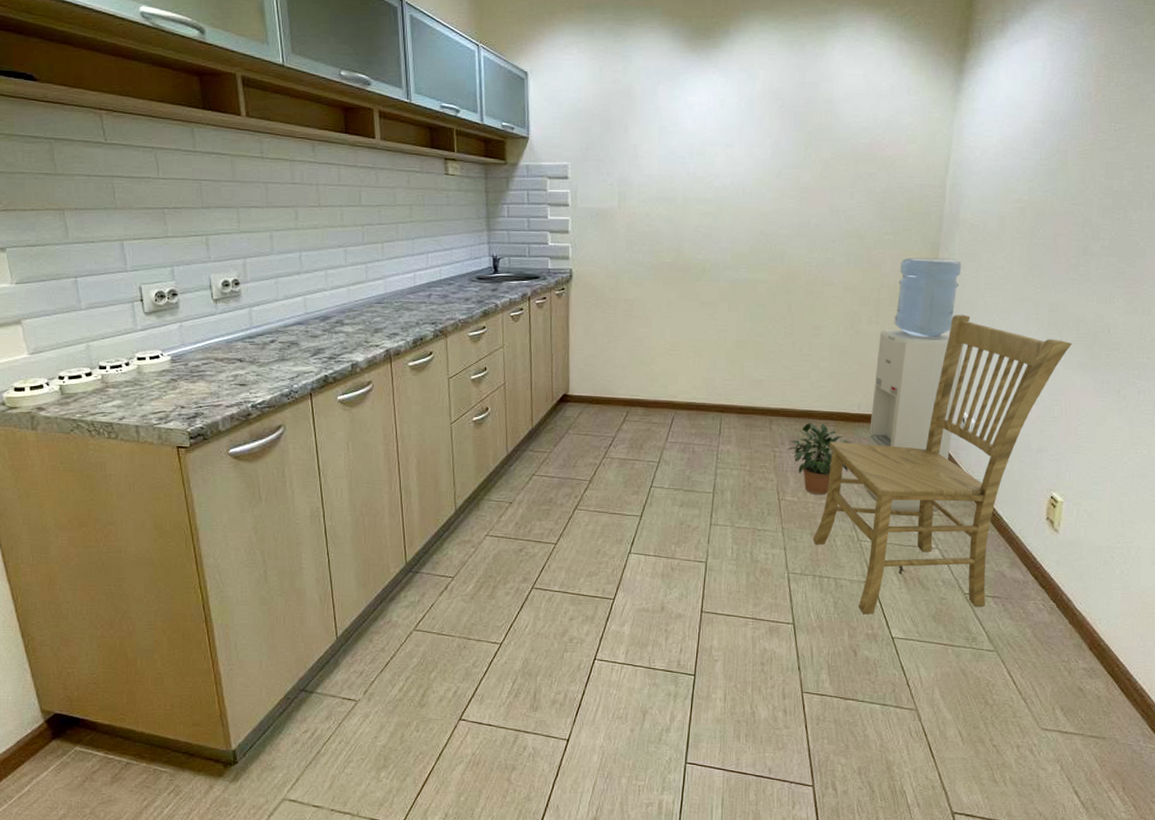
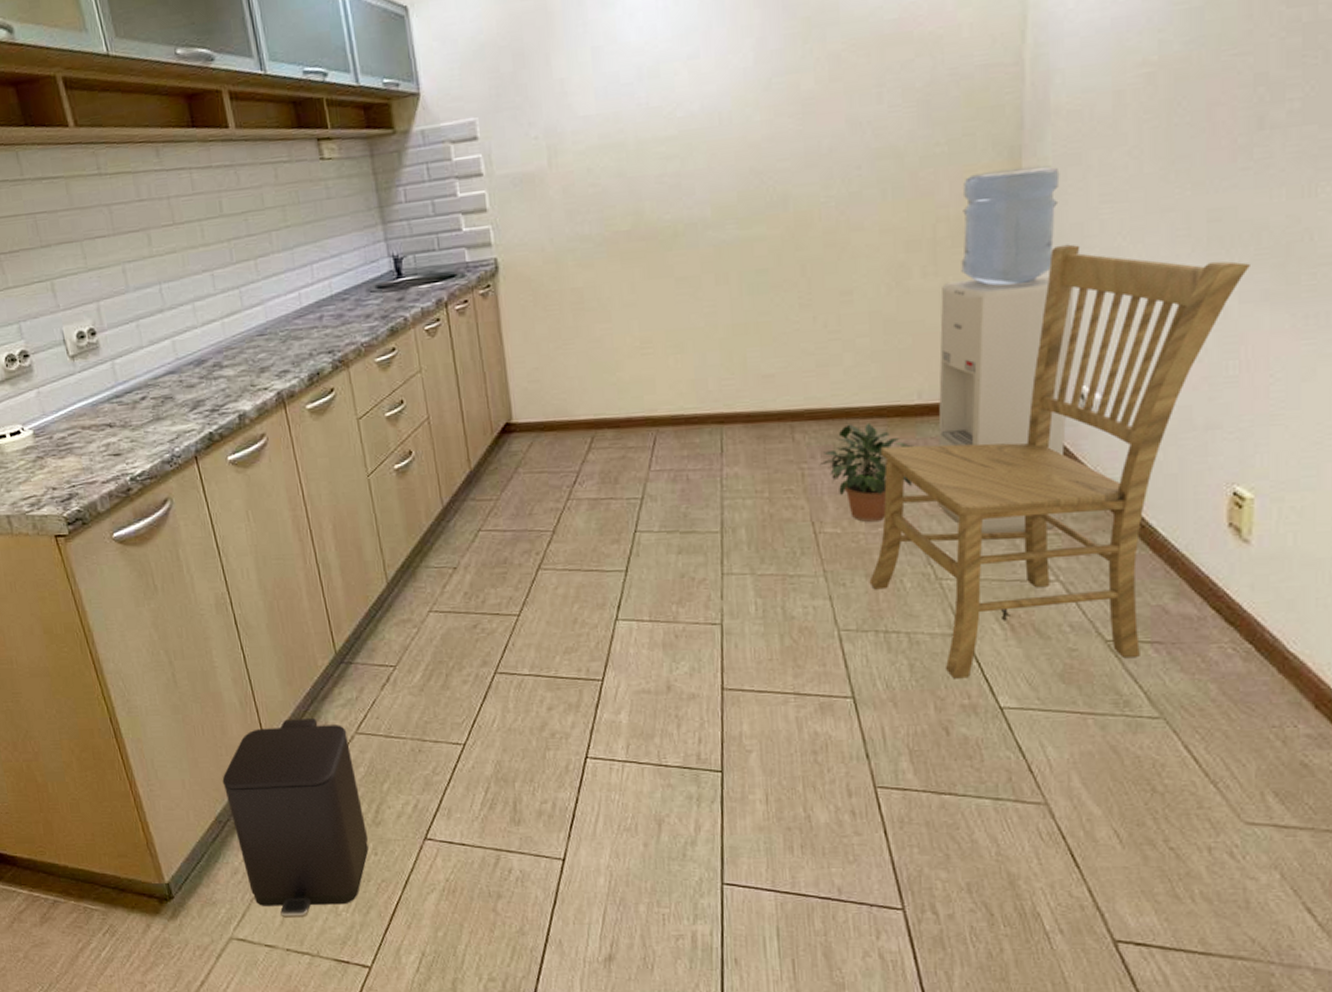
pedal bin: none [295,615,412,783] -> present [222,719,369,918]

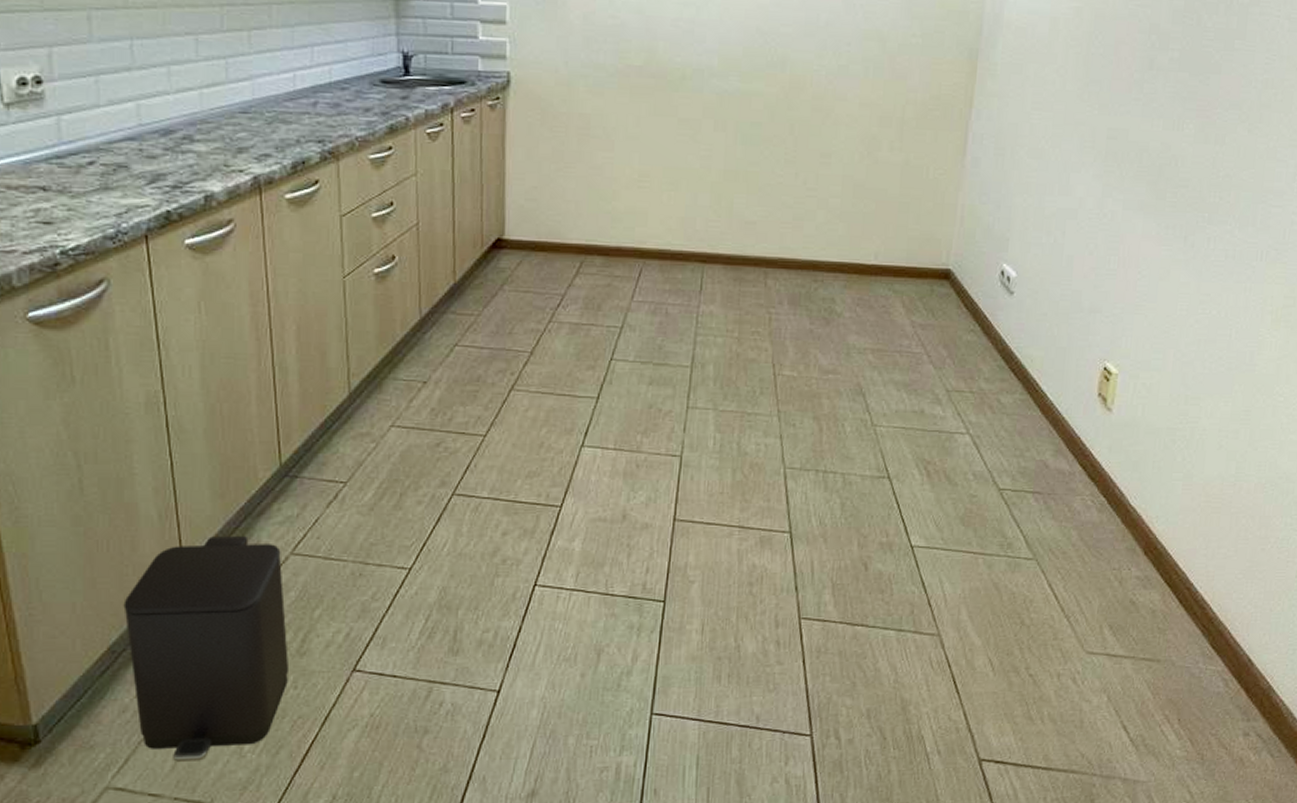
potted plant: present [819,422,915,523] -> none [785,274,867,369]
dining chair: present [869,244,1250,679] -> none [816,140,1133,518]
water cooler: present [938,165,1074,534] -> none [880,66,1006,389]

